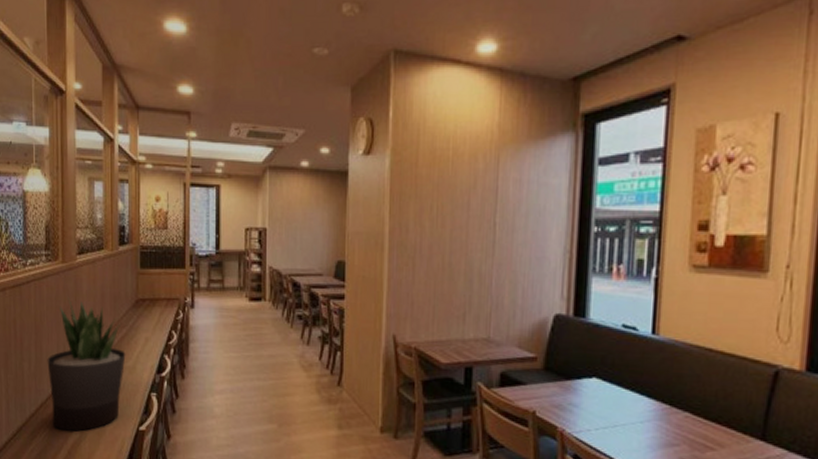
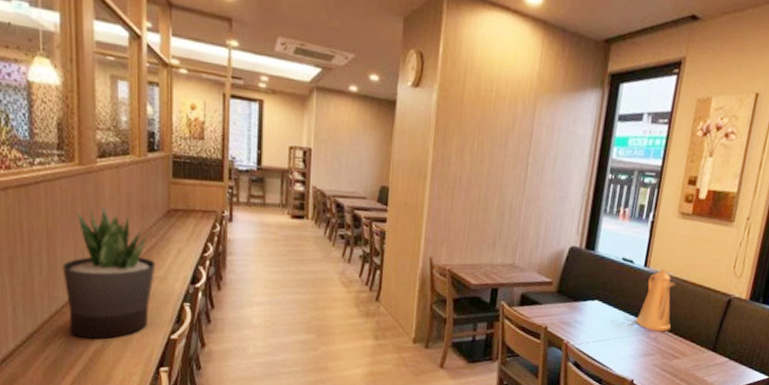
coffee pot: none [649,335,699,416] -> present [636,268,676,332]

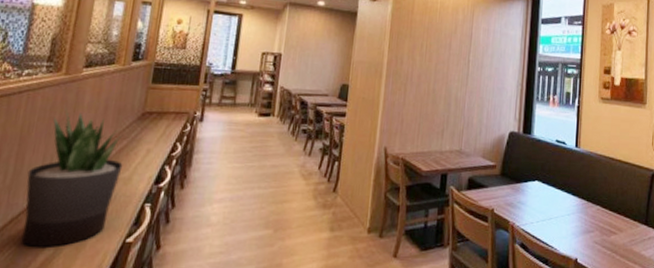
coffee pot: present [636,268,676,332] -> none [573,148,606,208]

